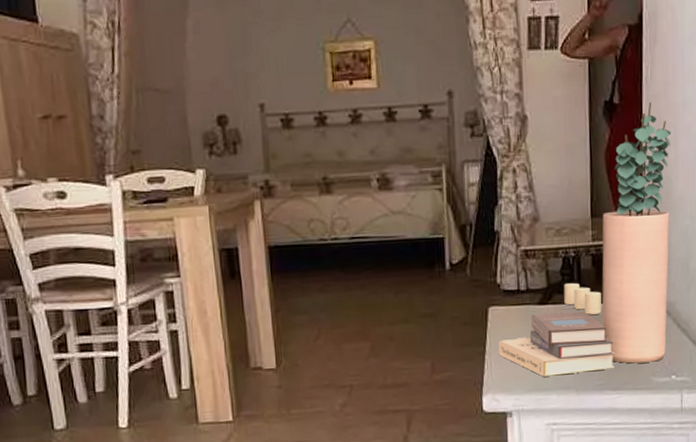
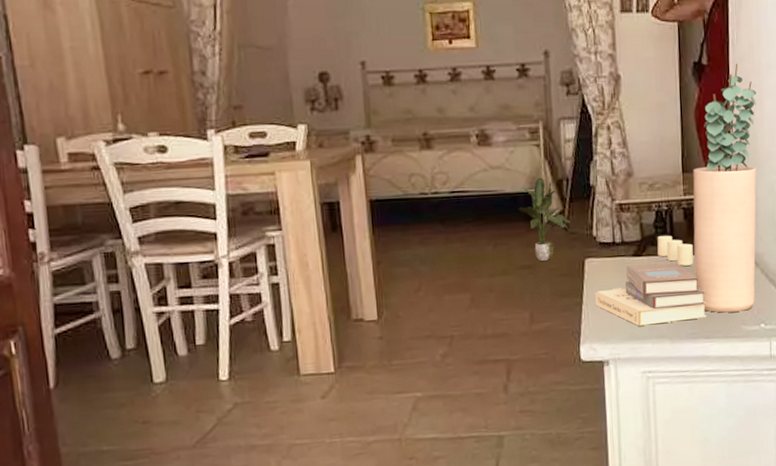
potted plant: none [420,223,476,309] -> present [518,177,573,261]

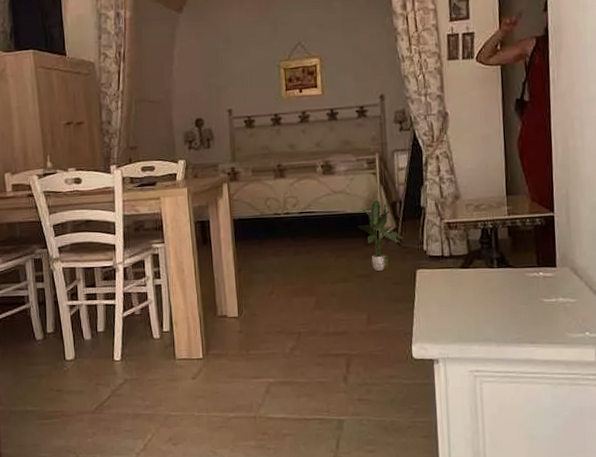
books: present [595,262,707,326] -> none [425,274,532,330]
candle: present [657,235,694,266] -> none [483,250,518,278]
vase: present [693,63,757,313] -> none [516,98,580,321]

